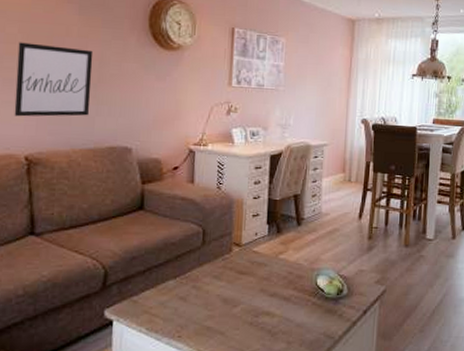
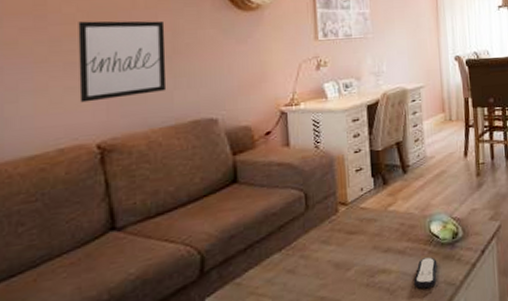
remote control: none [295,308,319,337] -> present [414,257,438,289]

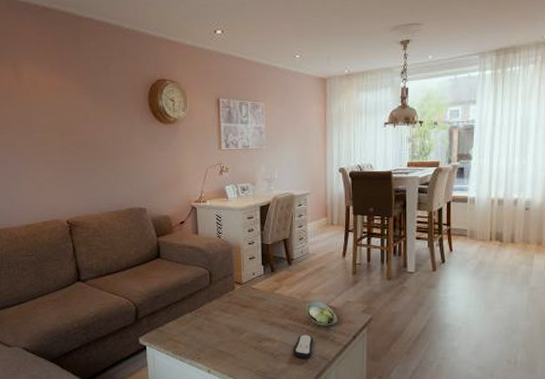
wall art: present [78,20,167,103] -> none [51,130,111,190]

